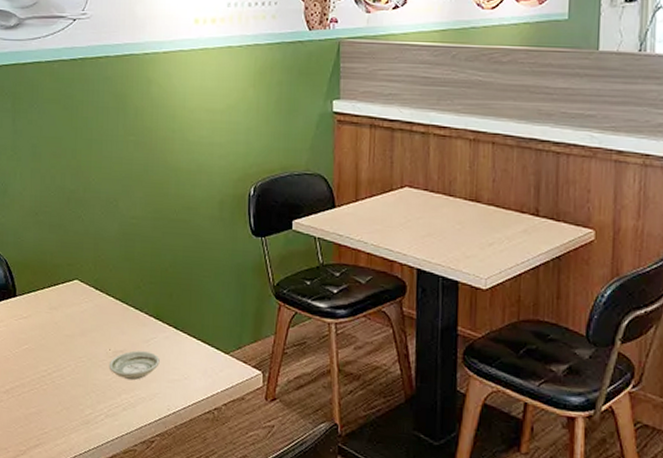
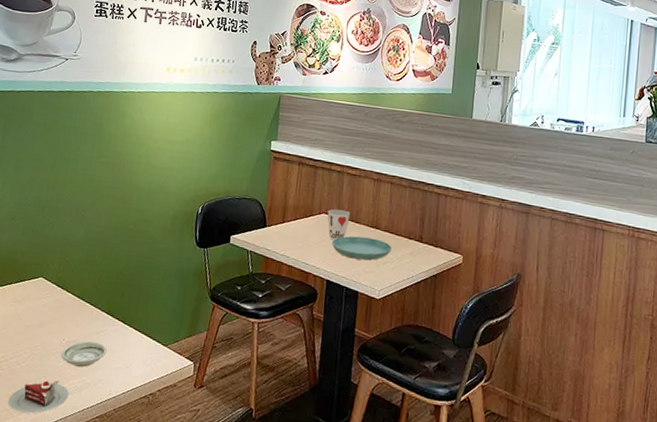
cake slice: none [57,395,122,432] -> present [8,380,69,414]
cup: none [412,180,441,220] -> present [327,209,350,241]
saucer: none [419,213,499,243] -> present [331,236,392,261]

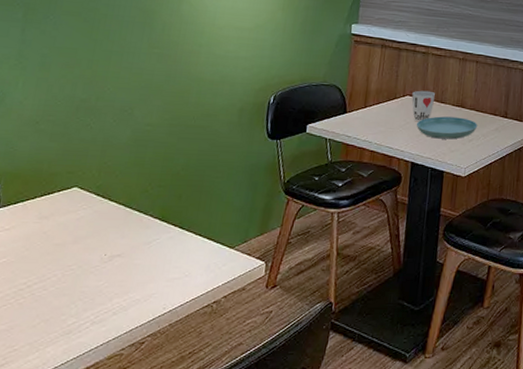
cake slice: present [8,380,69,414] -> none [31,302,113,344]
saucer: present [60,341,107,368] -> none [101,253,161,284]

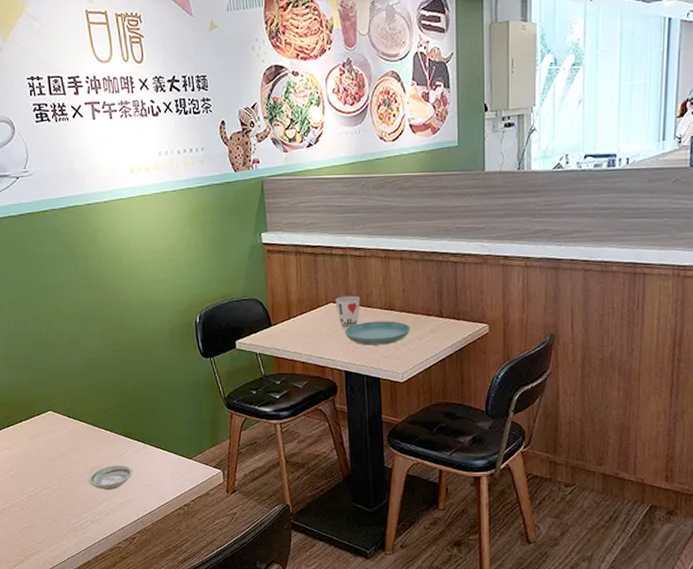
saucer: none [101,253,161,284] -> present [88,465,133,490]

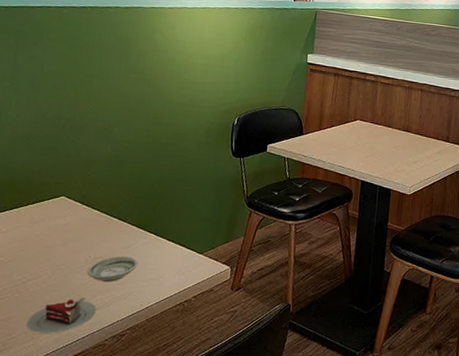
cake slice: none [48,505,105,538] -> present [26,298,97,333]
cup: present [335,295,360,330] -> none [362,115,383,145]
saucer: present [344,321,410,345] -> none [366,139,422,161]

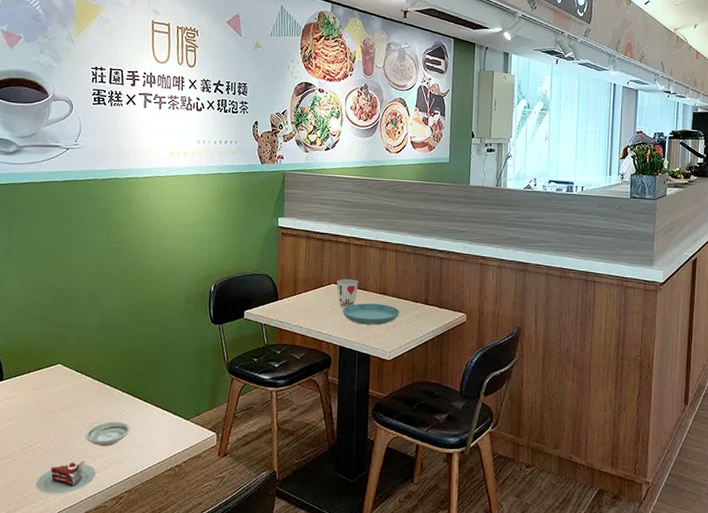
cup: none [362,115,383,145] -> present [336,278,358,309]
saucer: none [366,139,422,161] -> present [342,303,400,325]

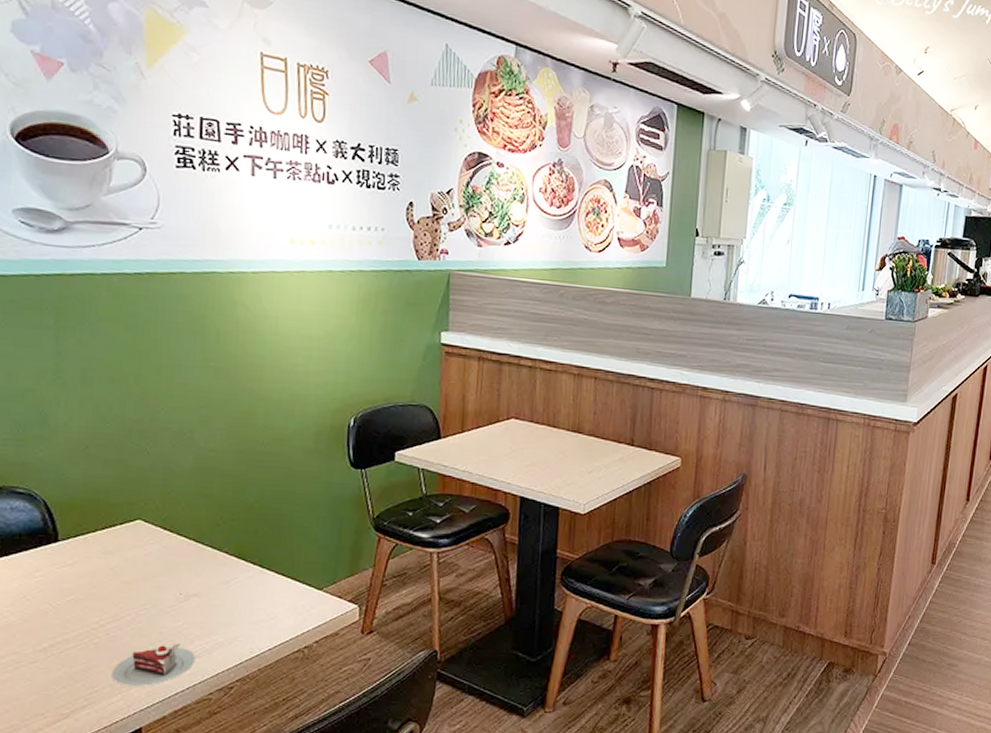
saucer: present [85,421,130,447] -> none [178,593,242,625]
cup: present [336,278,358,309] -> none [517,412,545,450]
saucer: present [342,303,400,325] -> none [524,443,598,471]

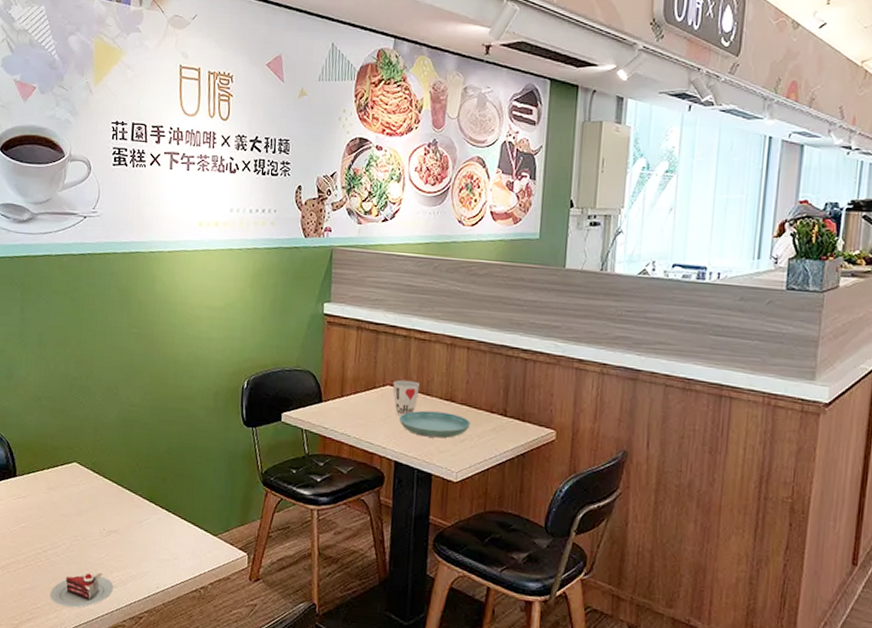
cup: none [517,412,545,450] -> present [392,379,419,416]
saucer: none [524,443,598,471] -> present [398,410,470,439]

